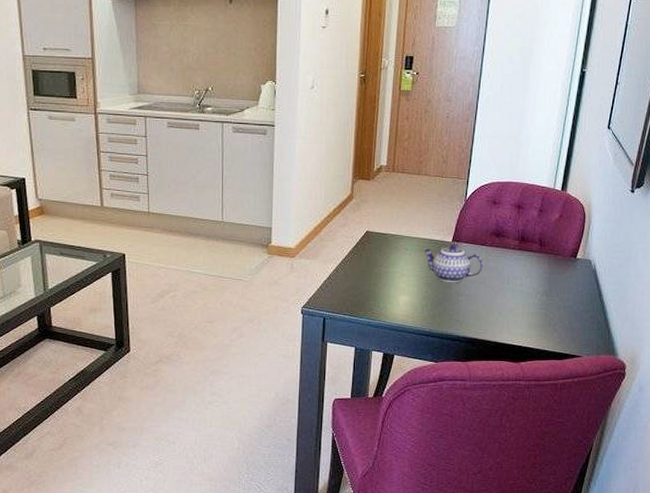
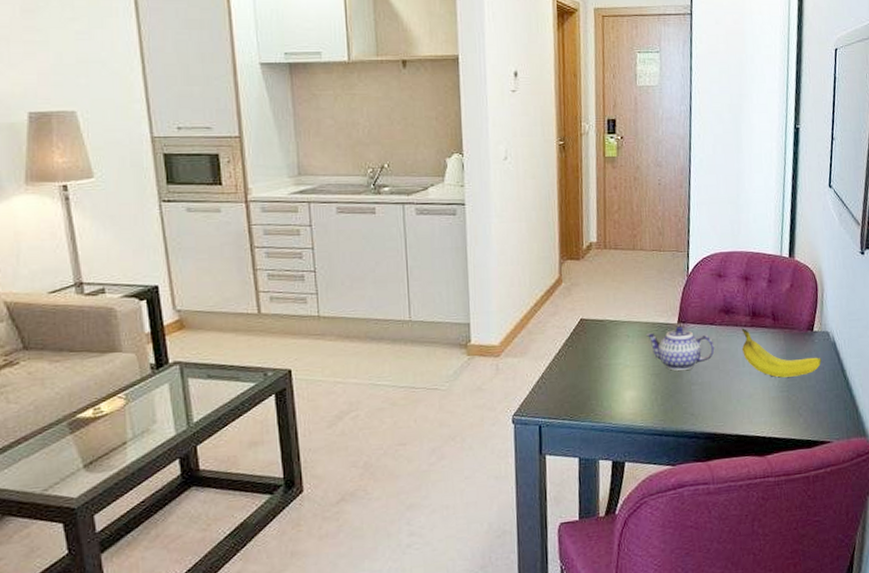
fruit: none [508,250,581,297] -> present [741,328,822,378]

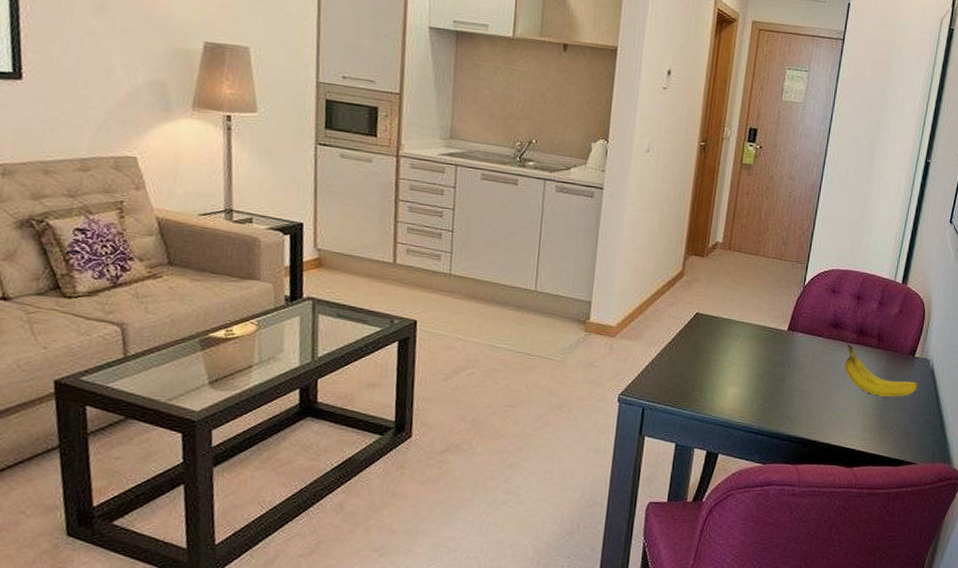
teapot: present [645,325,715,371] -> none [755,333,819,377]

